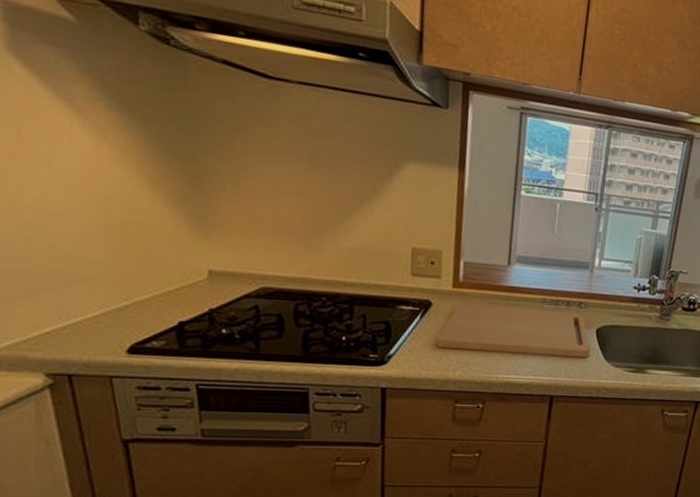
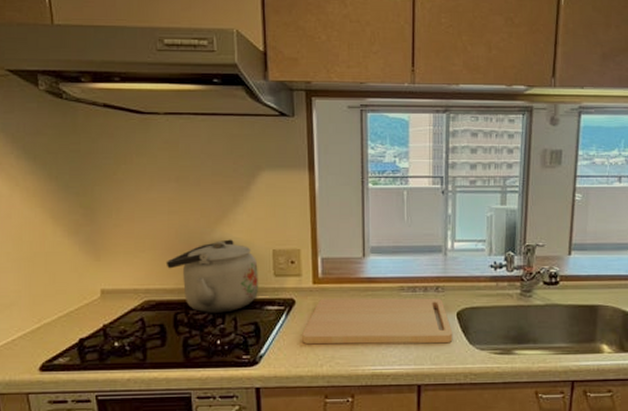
kettle: none [288,231,394,309] -> present [166,239,259,314]

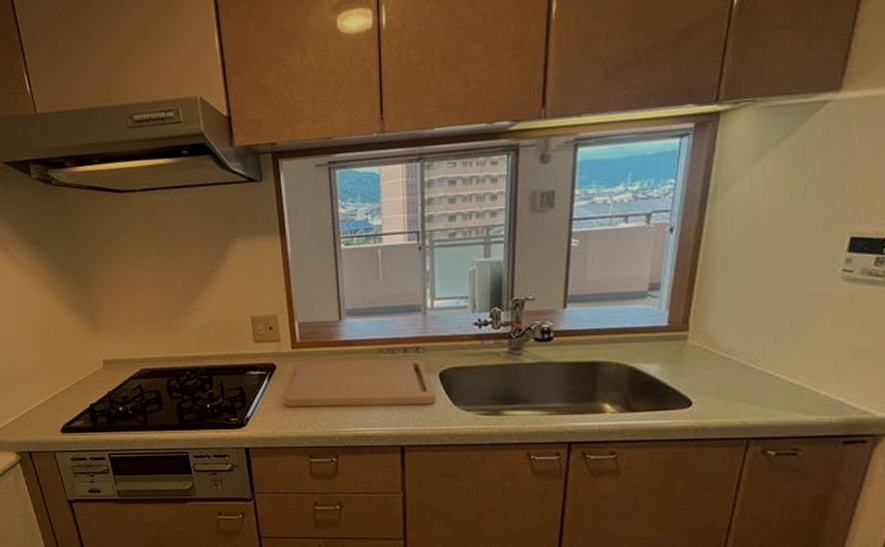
kettle: present [166,239,259,314] -> none [155,308,241,380]

